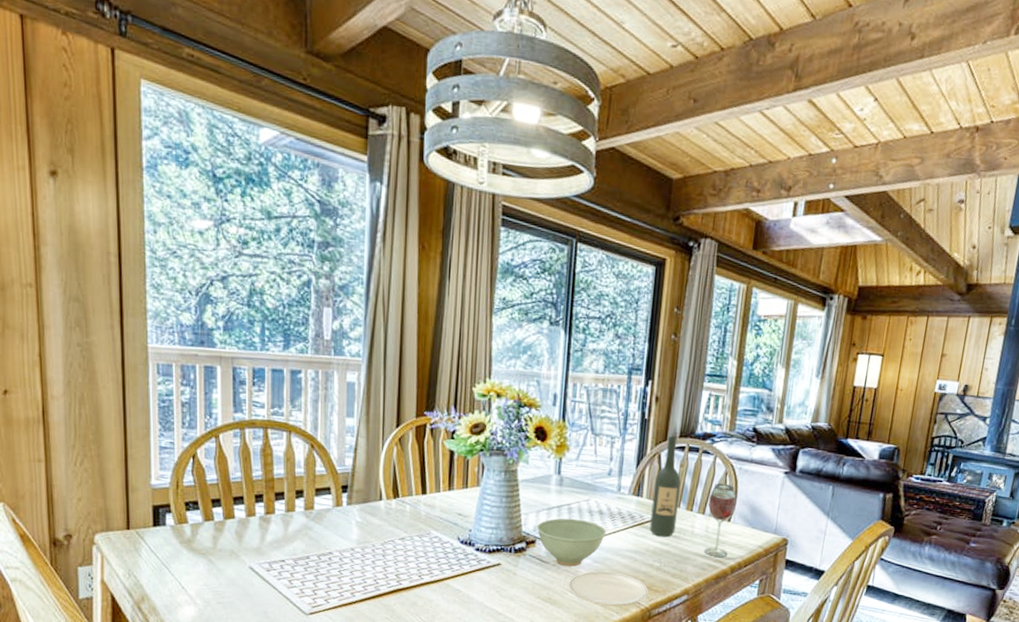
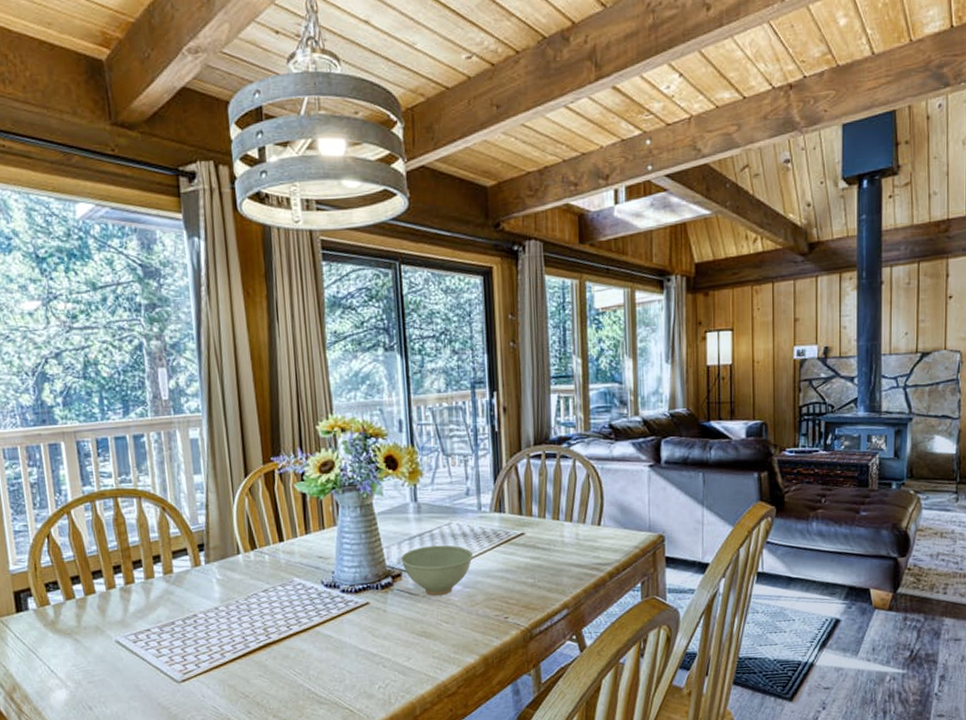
plate: present [568,571,648,606] -> none [441,595,526,632]
wine bottle: present [649,436,681,537] -> none [515,445,544,552]
wineglass: present [705,483,737,557] -> none [574,486,604,564]

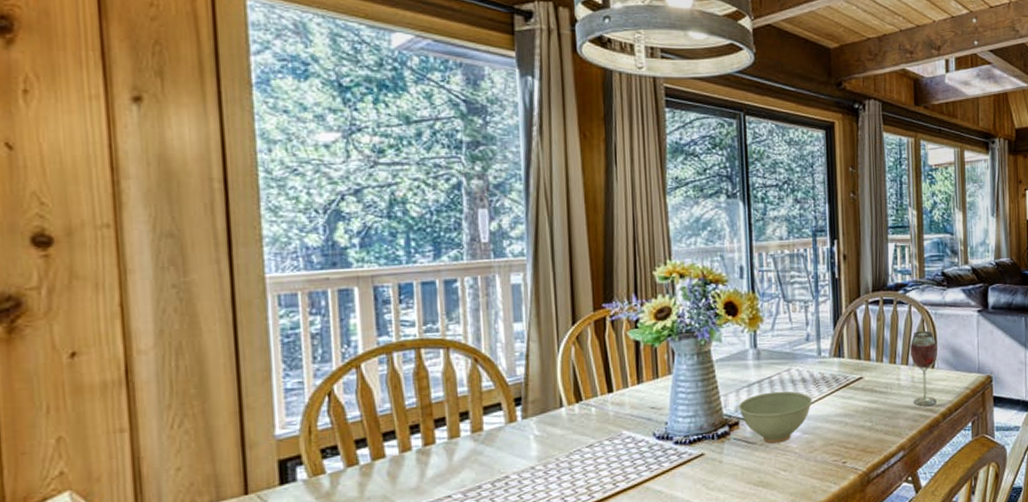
wineglass: none [574,486,604,564] -> present [909,330,937,406]

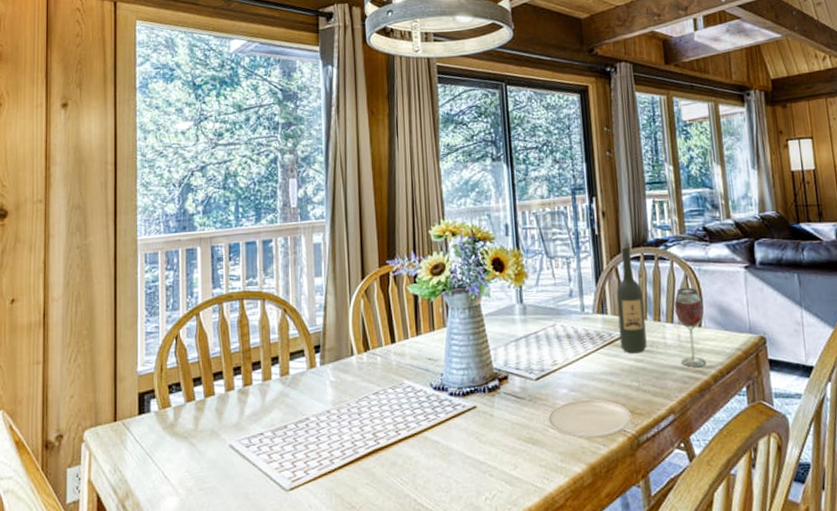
bowl: present [739,391,812,444] -> none [508,346,577,400]
plate: none [779,440,864,479] -> present [547,399,632,439]
wine bottle: none [854,291,882,396] -> present [616,247,647,354]

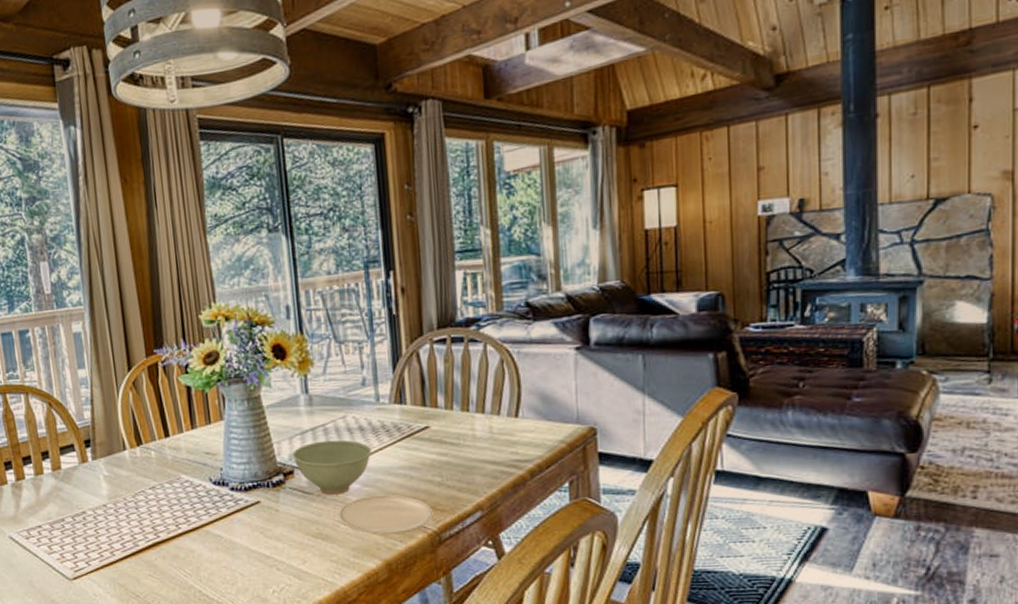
bowl: none [508,346,577,400] -> present [293,439,371,495]
wine bottle: present [616,247,647,354] -> none [417,328,453,447]
wineglass: present [674,287,706,367] -> none [486,373,522,461]

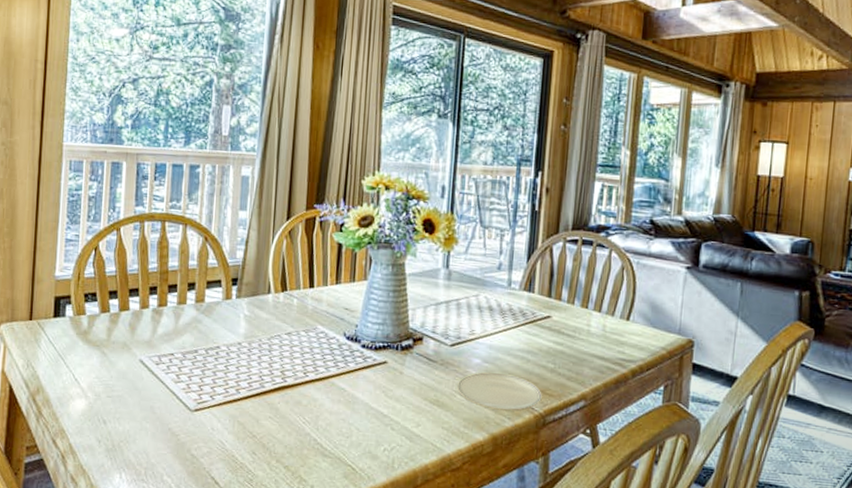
bowl: present [293,439,371,495] -> none [425,314,496,367]

